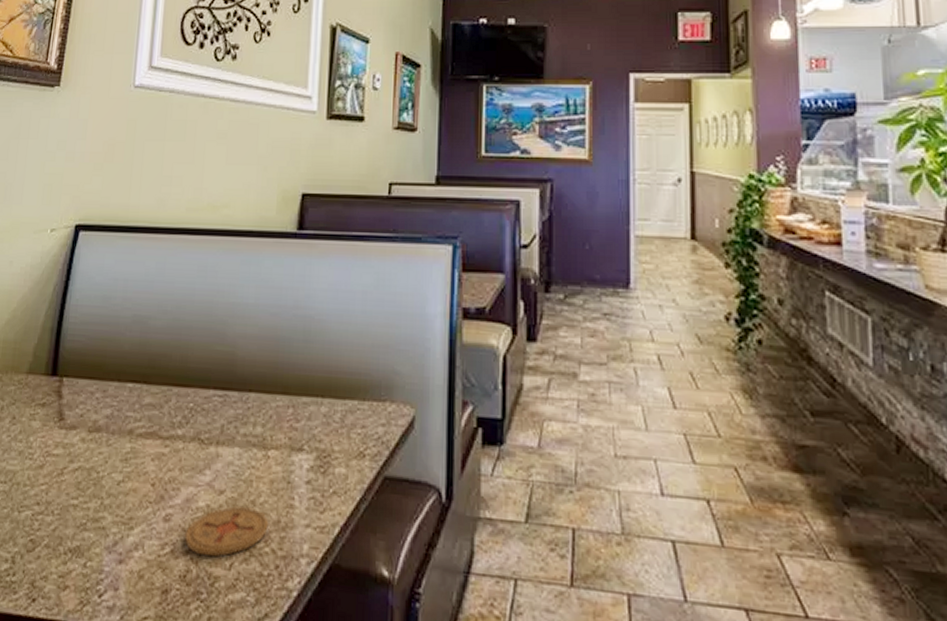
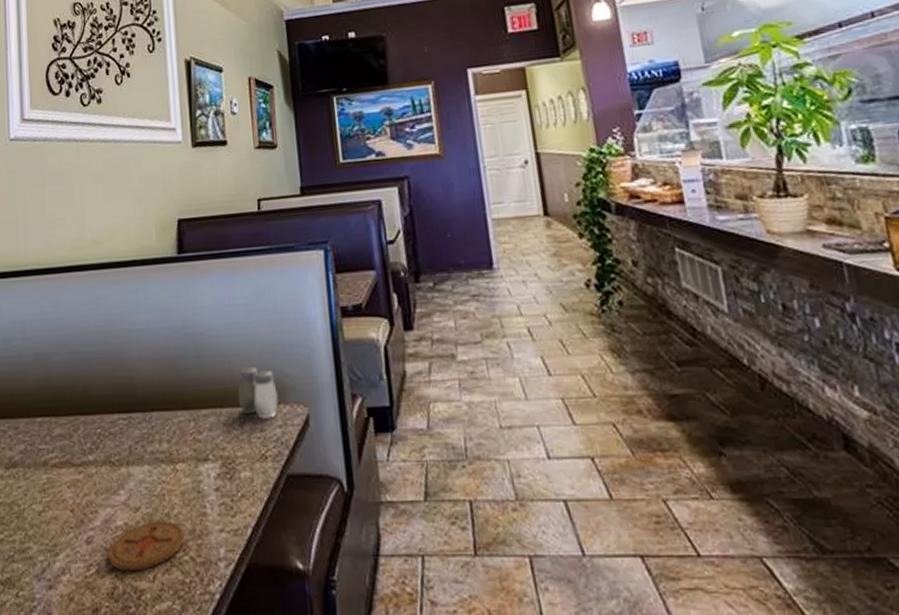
salt and pepper shaker: none [342,359,386,416] -> present [237,367,279,419]

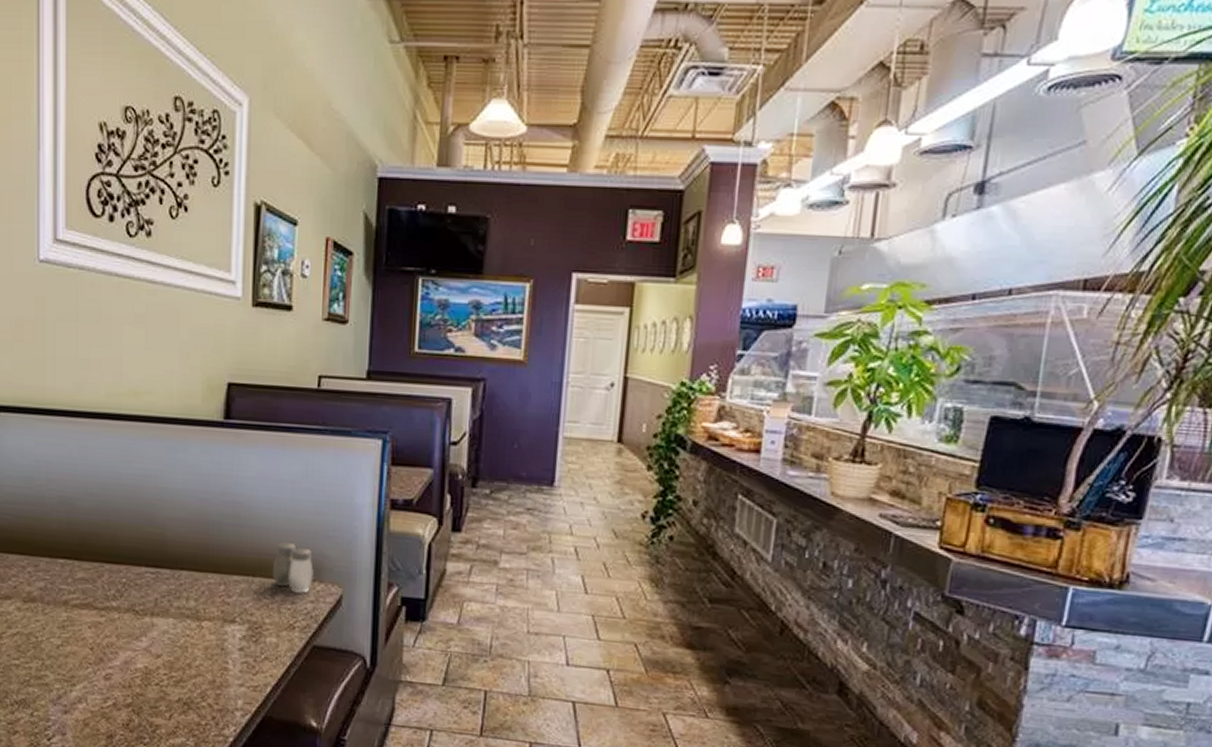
coaster: present [107,521,185,572] -> none [124,668,204,709]

